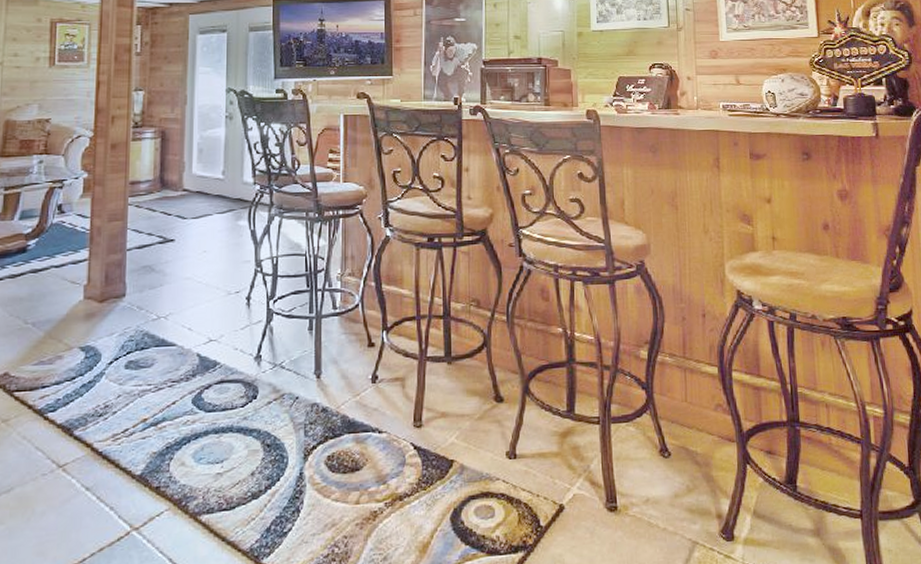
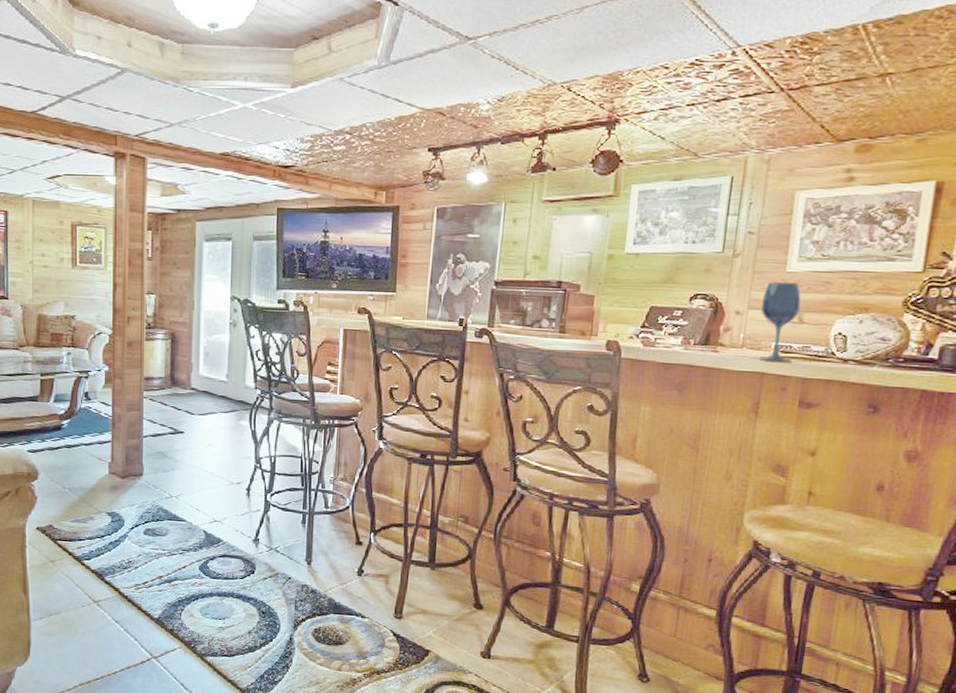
wineglass: none [705,51,738,120] -> present [758,282,802,362]

